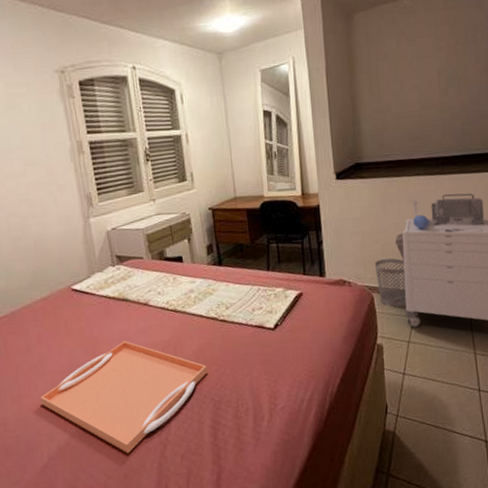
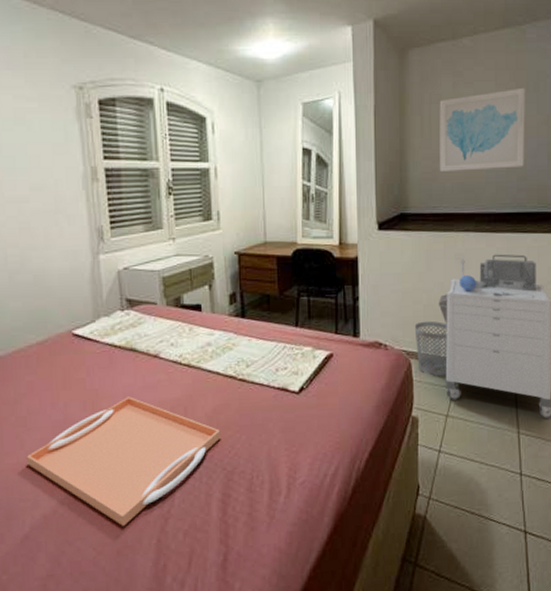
wall art: none [385,40,467,123] -> present [439,87,525,171]

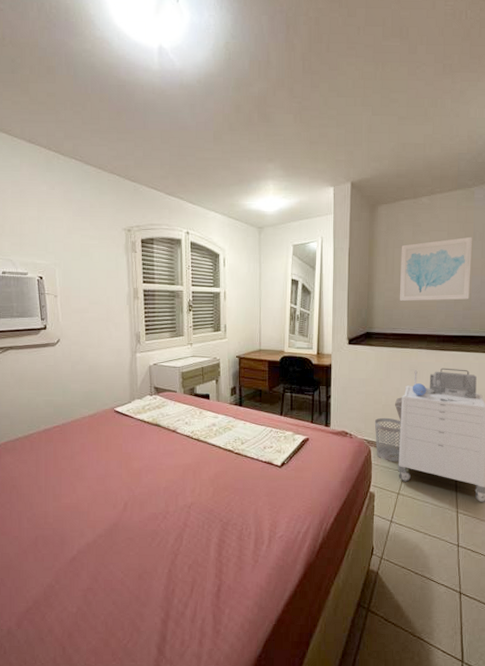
serving tray: present [26,396,221,526] -> none [77,460,220,557]

